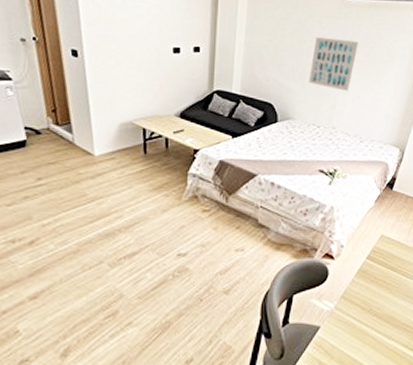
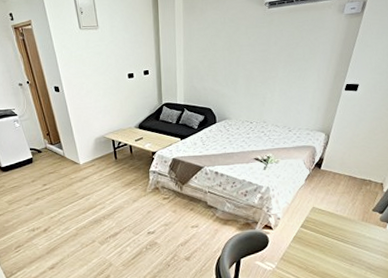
wall art: present [309,37,359,91] -> none [240,45,282,90]

